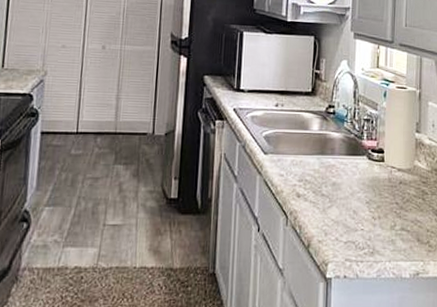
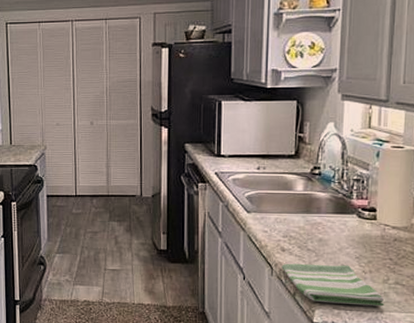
dish towel: none [296,210,392,256] -> present [281,263,385,307]

